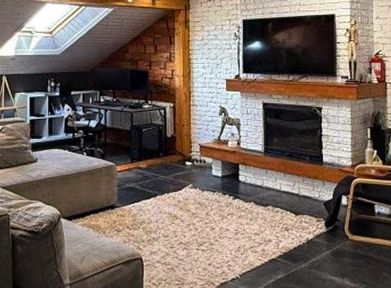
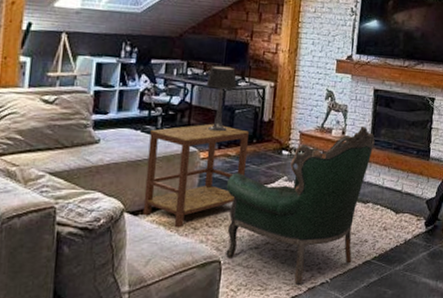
side table: none [75,141,156,230] -> present [142,123,249,228]
table lamp: none [116,93,142,148] -> present [206,65,237,132]
armchair: none [140,137,269,280] -> present [224,126,375,285]

